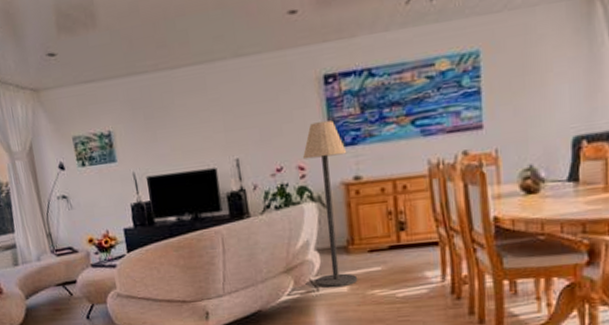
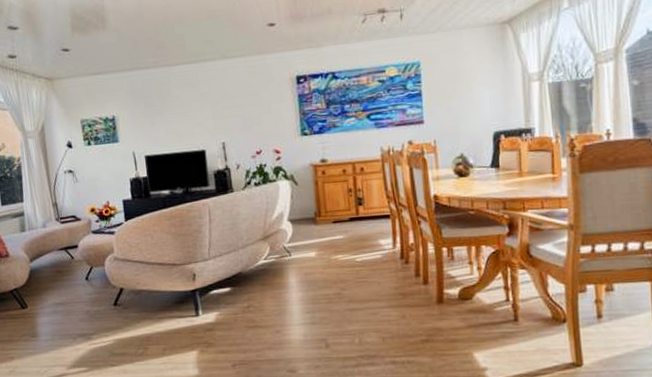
floor lamp: present [302,120,358,288] -> none [278,113,324,253]

